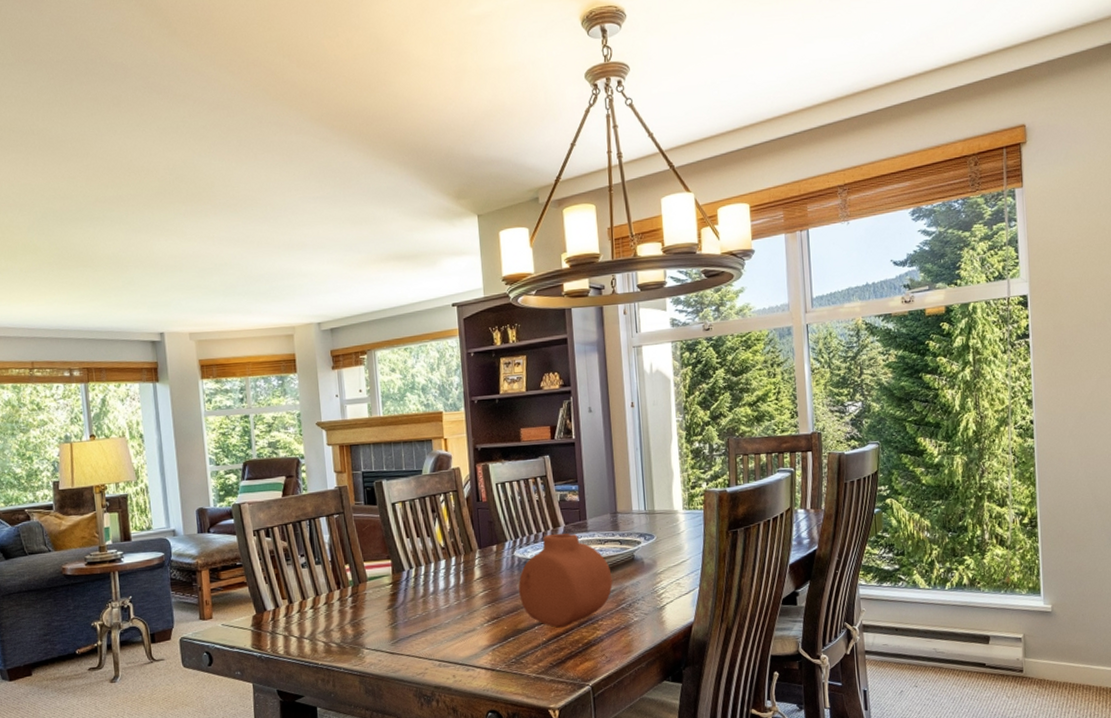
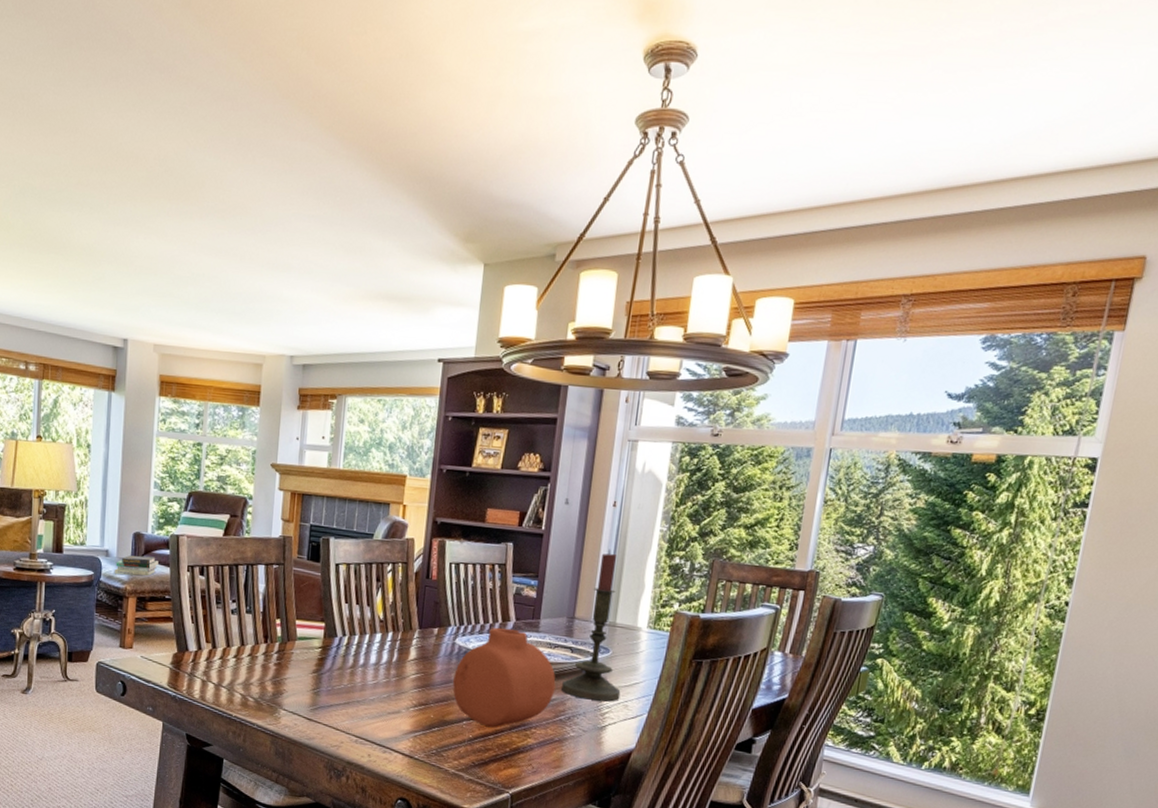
books: none [183,528,225,552] -> present [114,555,159,577]
candle: none [618,445,672,585] -> present [561,549,621,702]

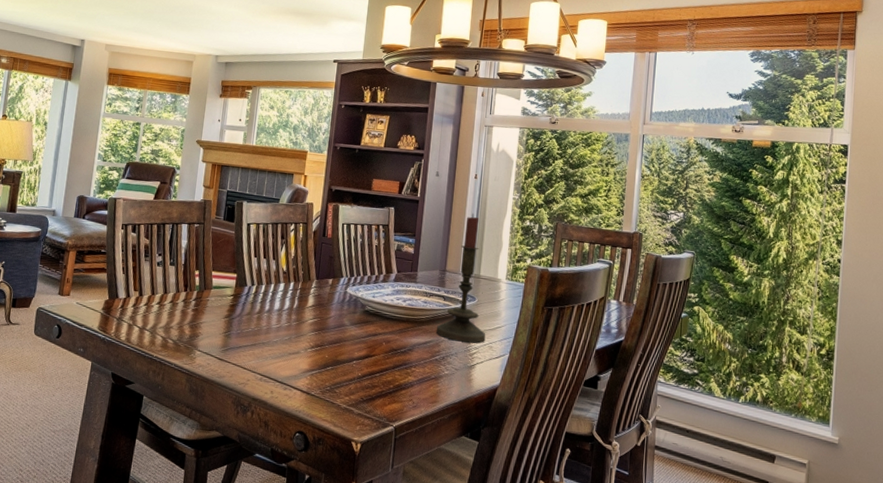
books: present [114,555,159,577] -> none [58,215,98,233]
vase: present [452,627,556,727] -> none [344,278,432,366]

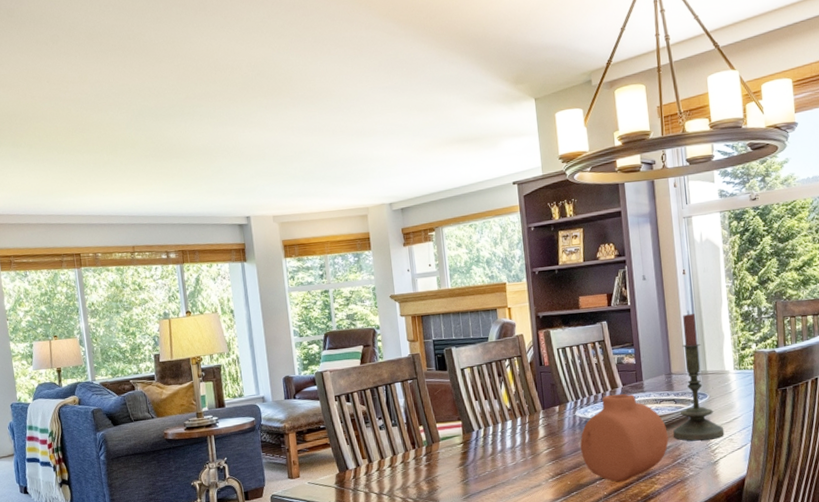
vase: none [344,278,432,366] -> present [580,393,669,482]

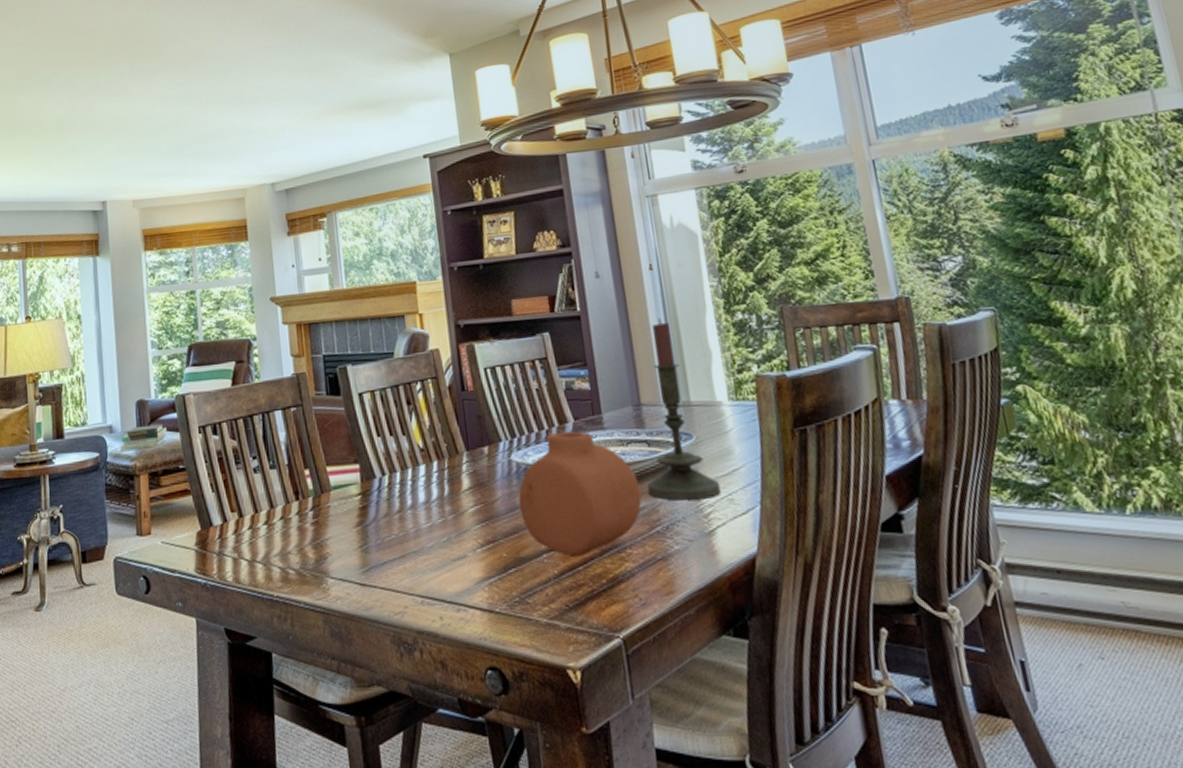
books: none [272,394,309,416] -> present [120,424,167,452]

